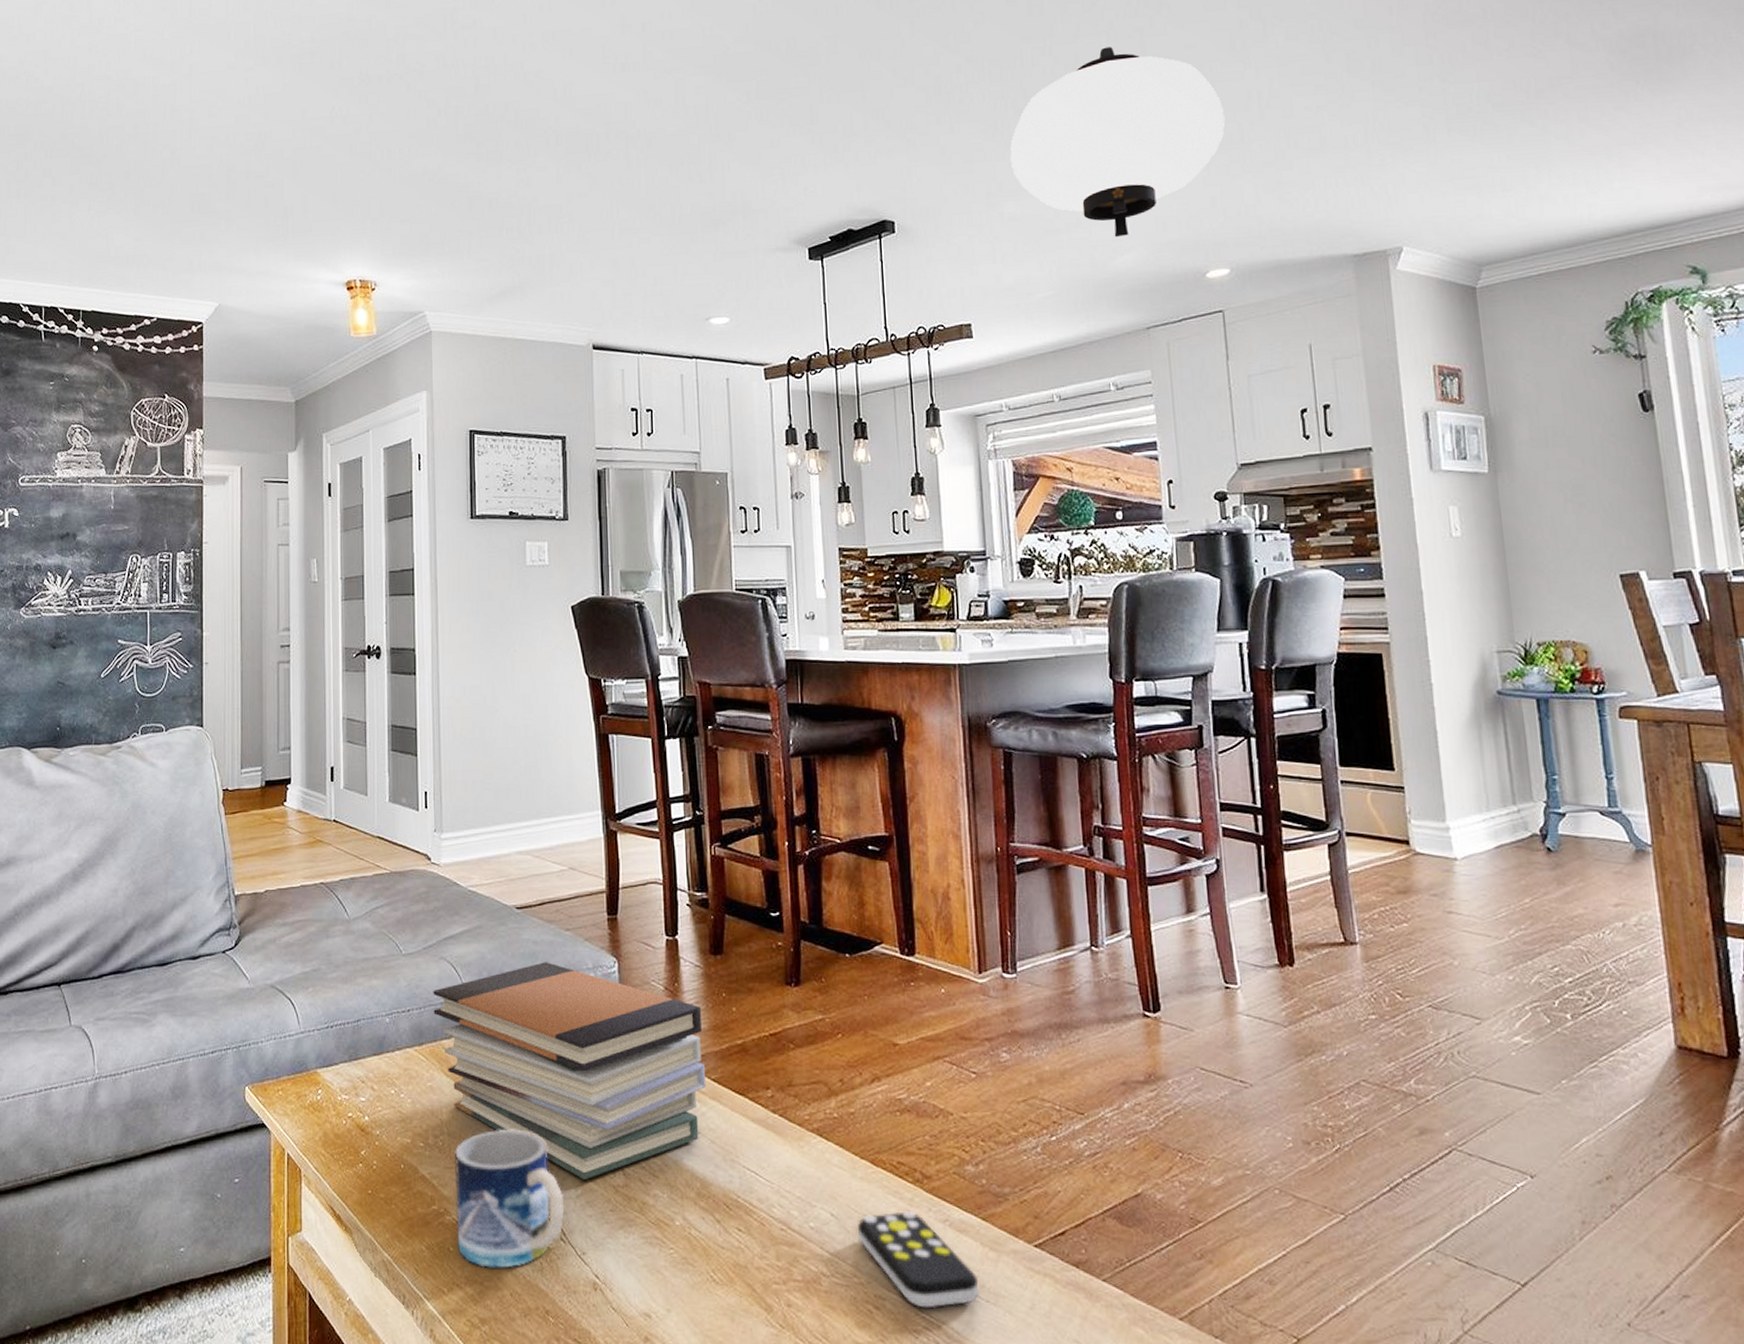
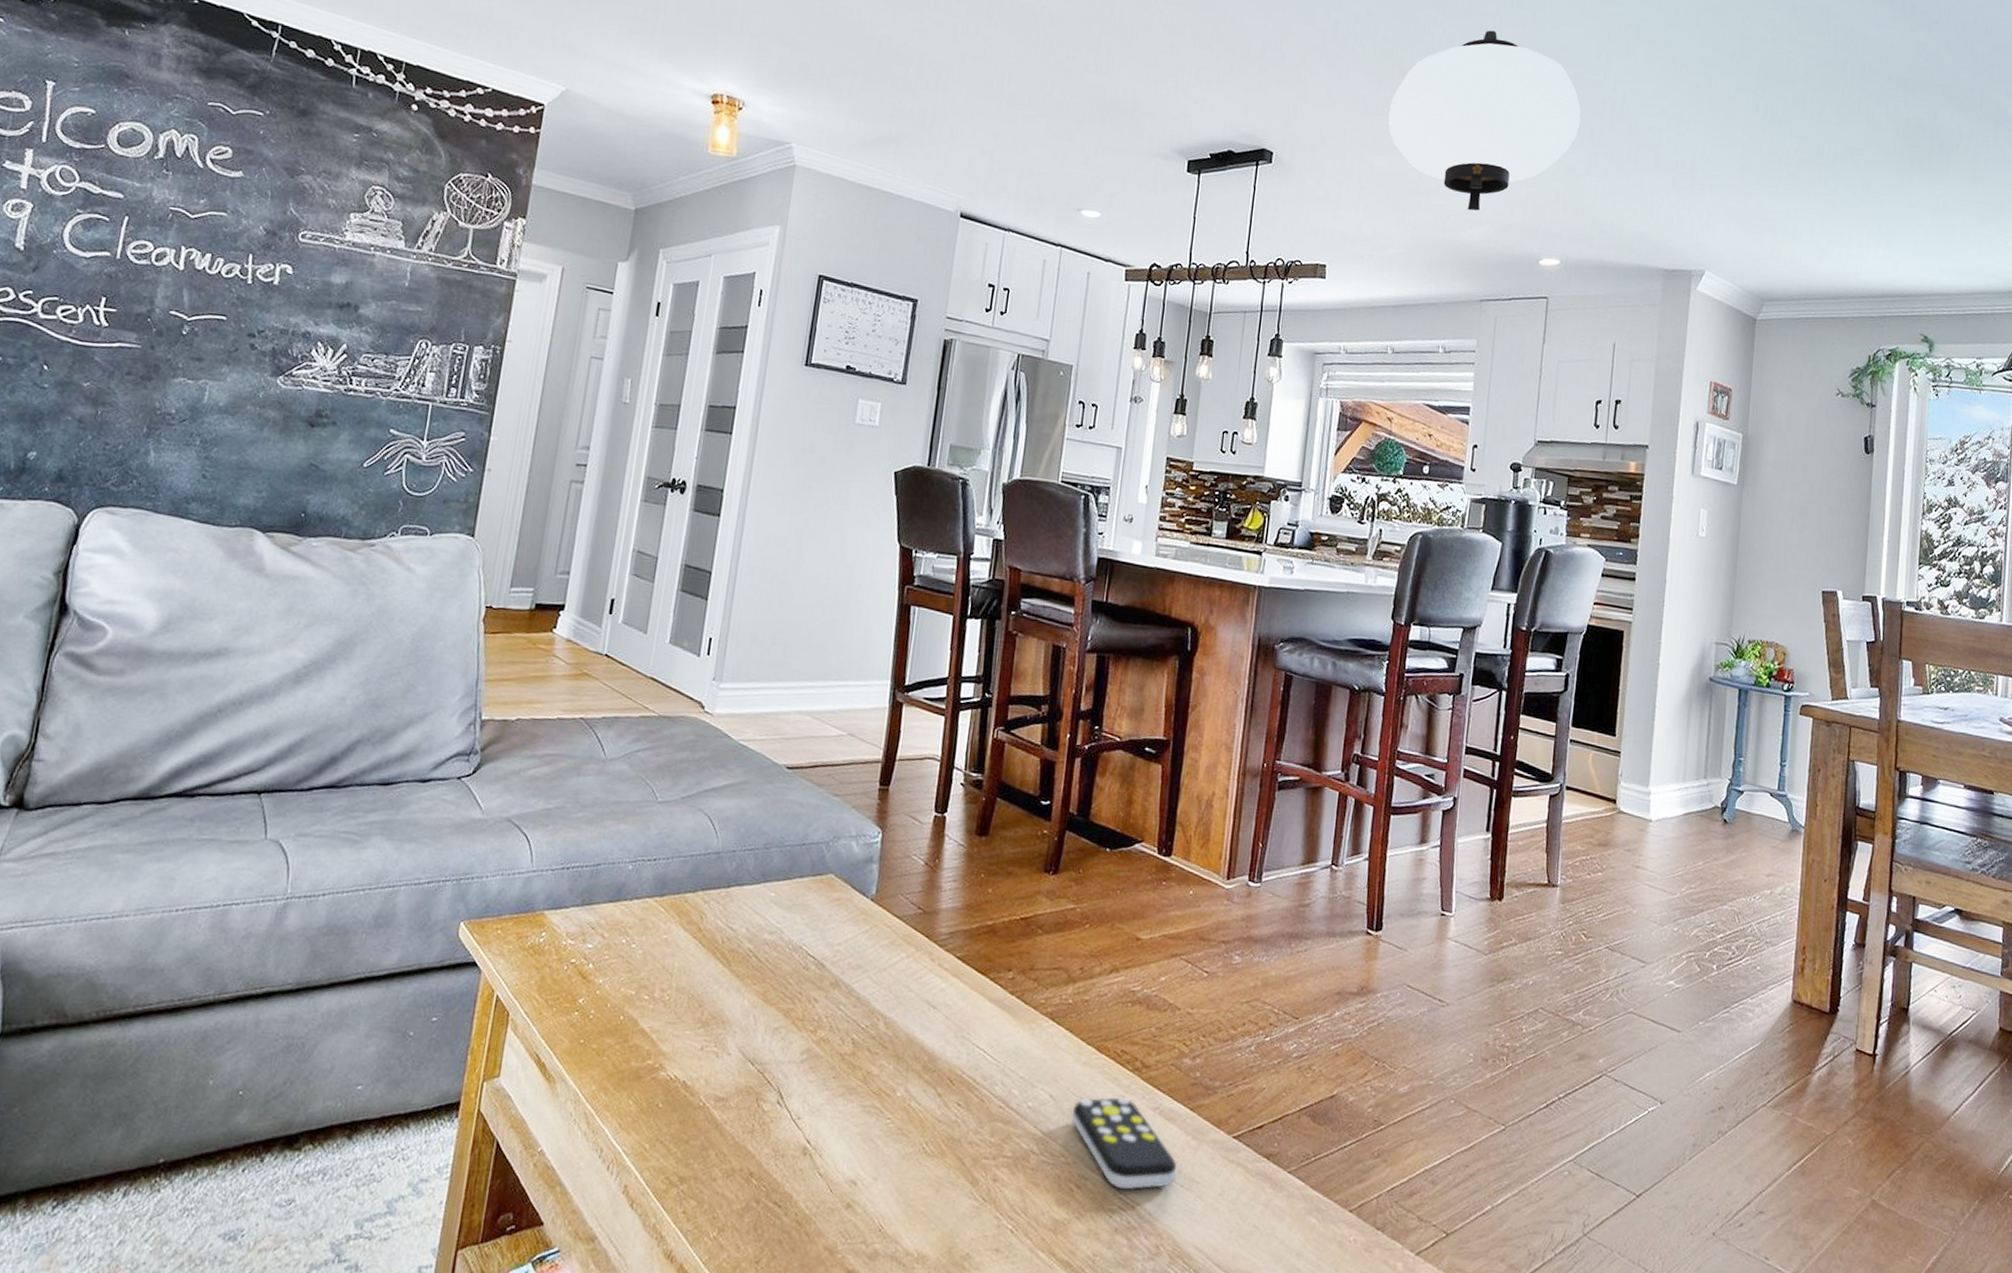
book stack: present [433,962,707,1180] -> none [681,825,957,1045]
mug: present [455,1130,565,1268] -> none [668,989,787,1128]

